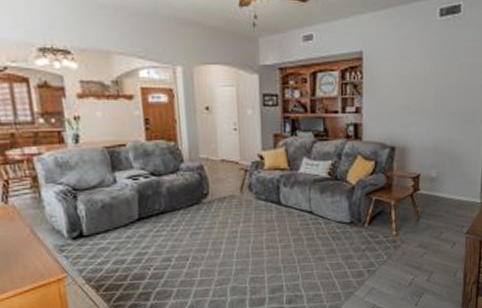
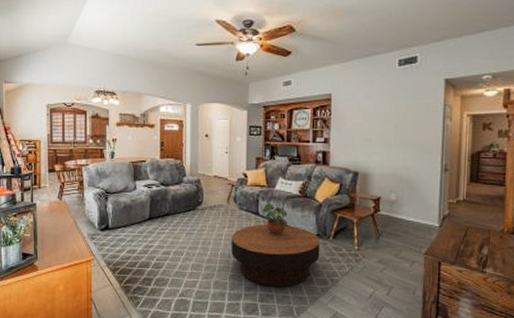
coffee table: none [249,214,354,286] -> present [231,224,320,287]
potted plant: none [285,188,316,228] -> present [262,202,288,236]

